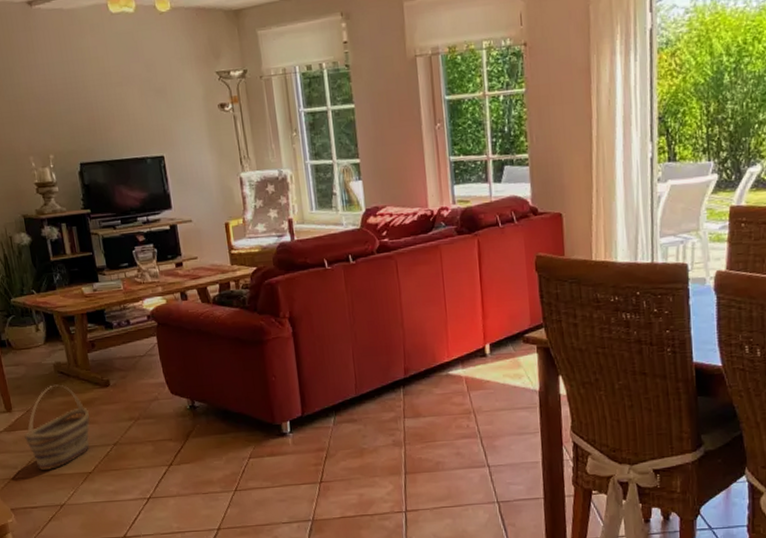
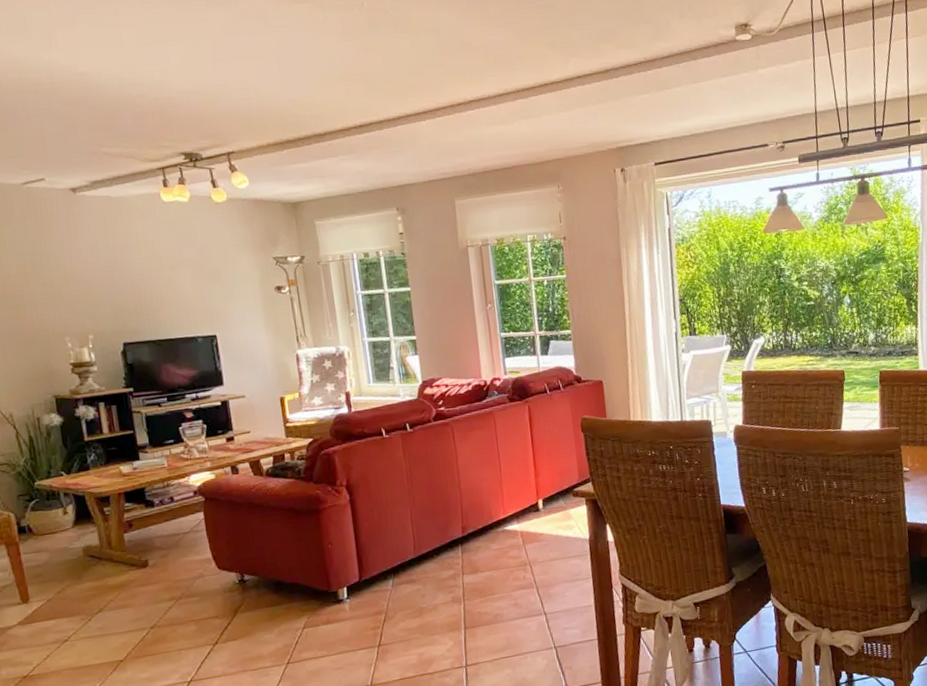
basket: present [24,384,90,470] -> none [43,569,124,664]

